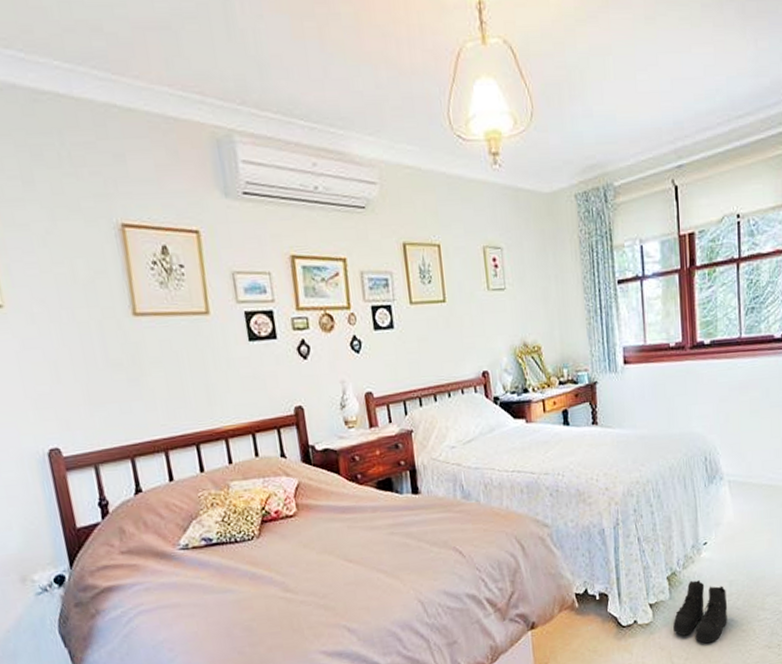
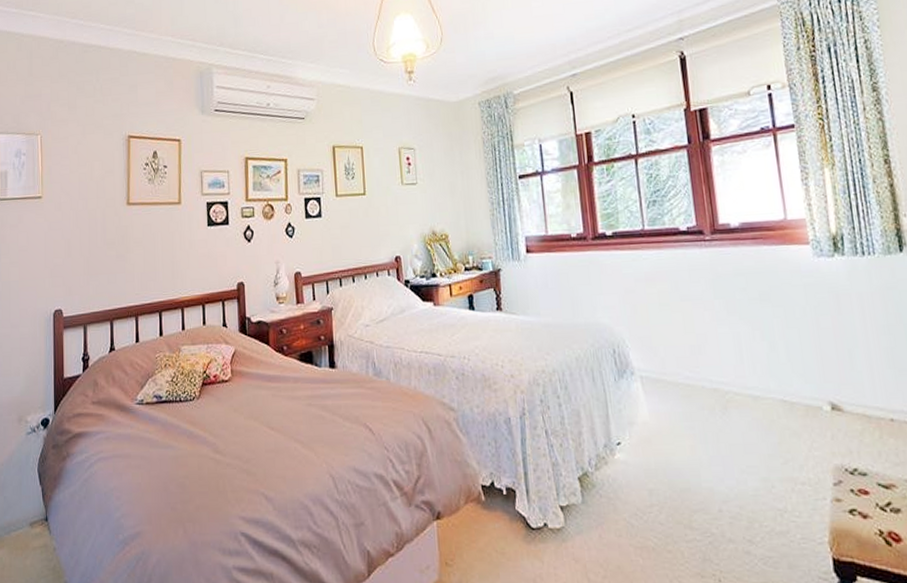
boots: present [673,580,728,644] -> none [587,484,650,561]

